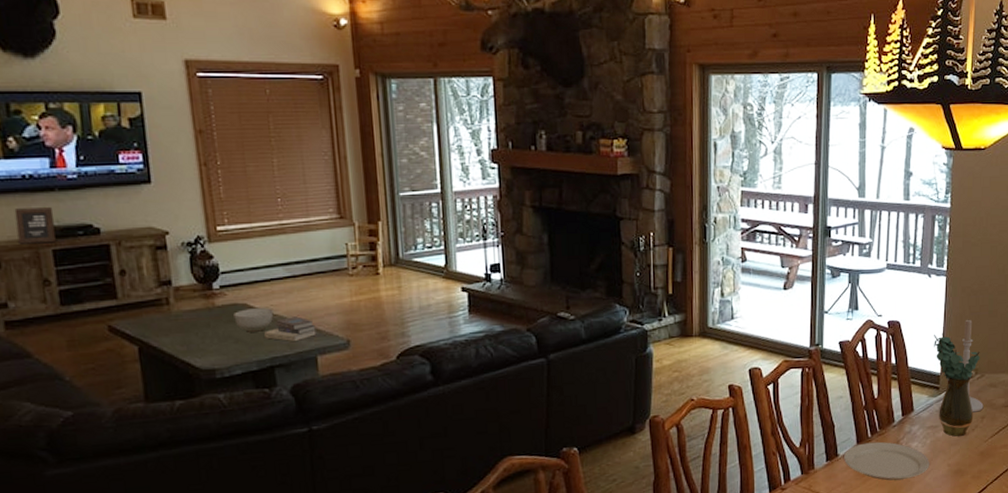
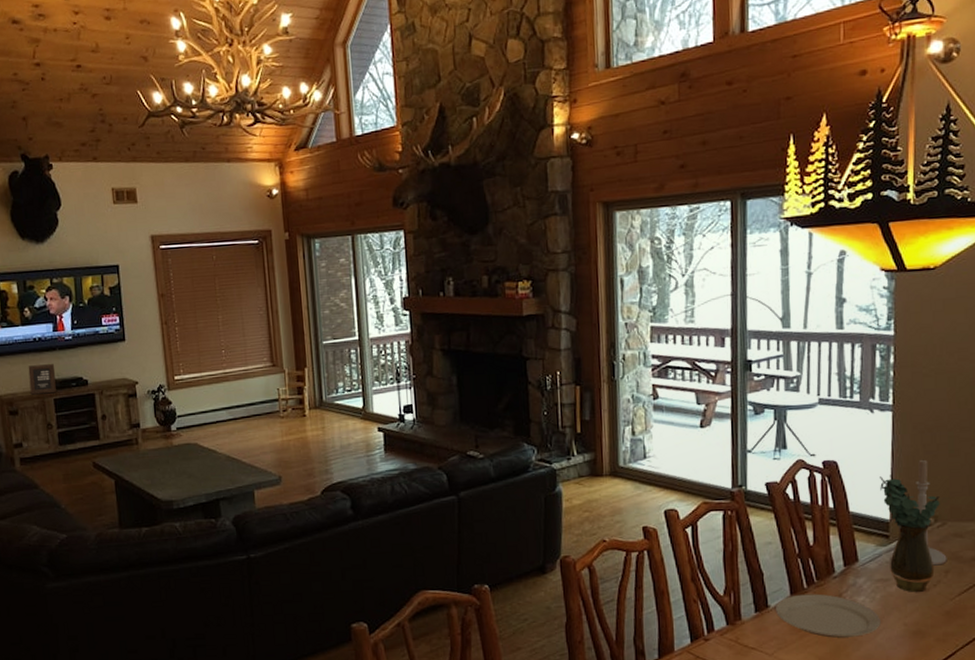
bowl: present [233,308,274,332] -> none [187,447,219,469]
books: present [264,316,317,342] -> none [211,454,254,478]

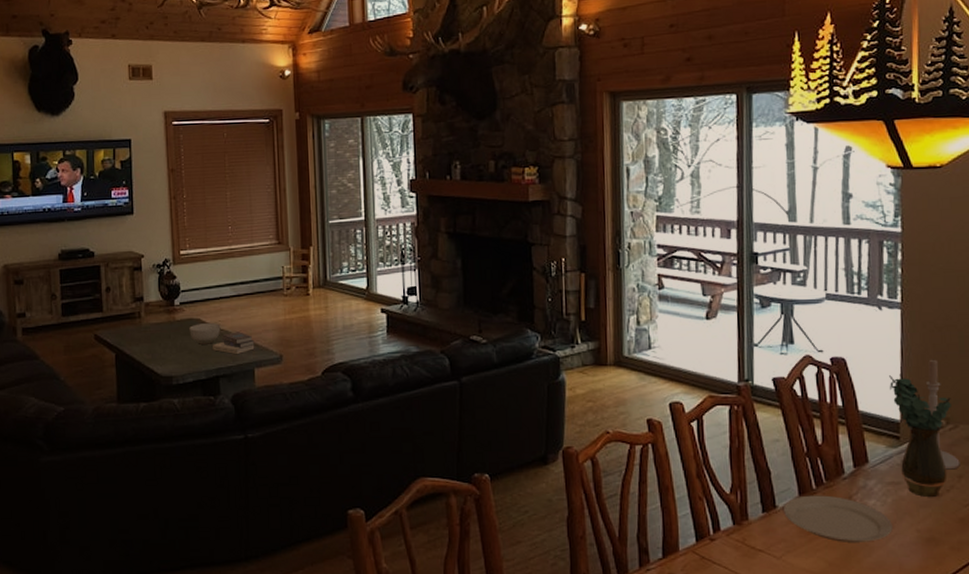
picture frame: present [28,364,56,395] -> none [36,235,62,265]
bowl: none [187,447,219,469] -> present [189,323,221,344]
books: none [211,454,254,478] -> present [213,332,255,355]

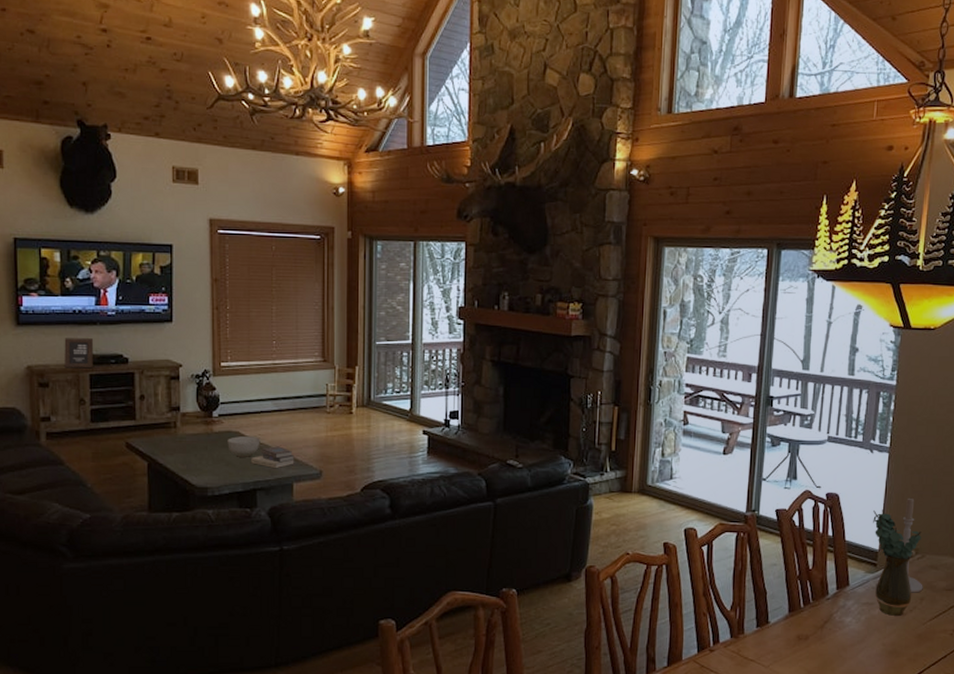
picture frame: none [36,235,62,265] -> present [64,338,93,369]
plate: present [783,495,893,542] -> none [774,613,863,654]

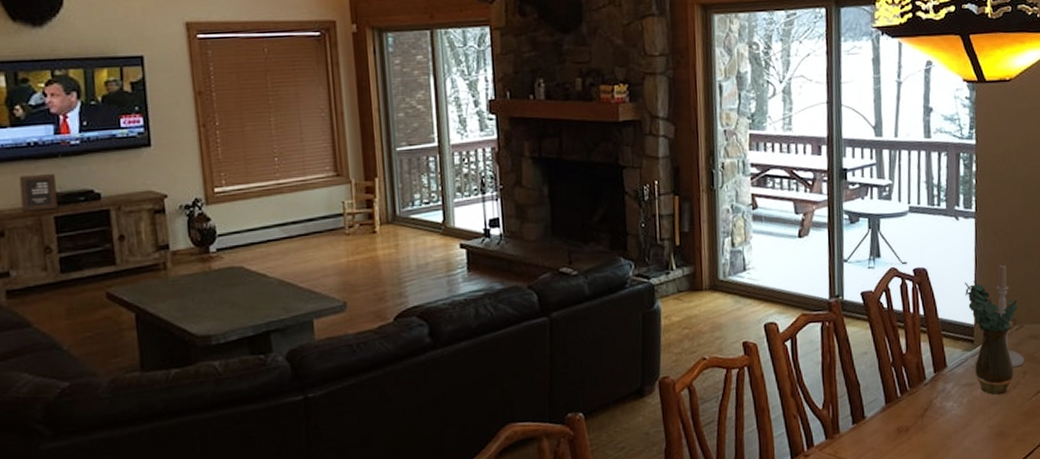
bowl: present [227,436,260,457] -> none [230,270,270,296]
books: present [251,446,295,469] -> none [260,278,313,306]

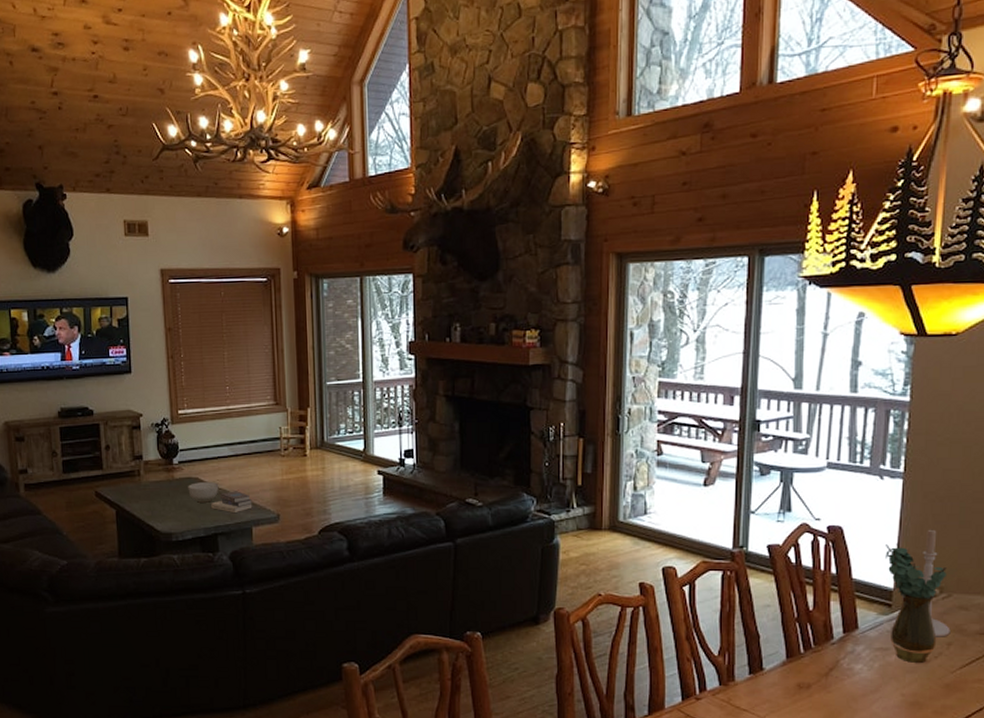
picture frame: present [19,174,58,212] -> none [35,393,62,422]
bowl: none [230,270,270,296] -> present [188,482,219,503]
books: none [260,278,313,306] -> present [211,491,253,514]

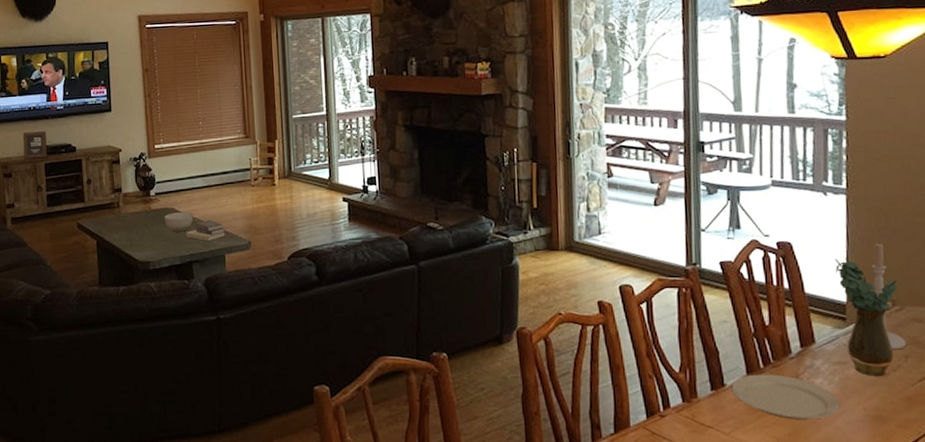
picture frame: none [35,393,62,422] -> present [22,131,47,159]
plate: none [769,659,878,704] -> present [731,374,840,419]

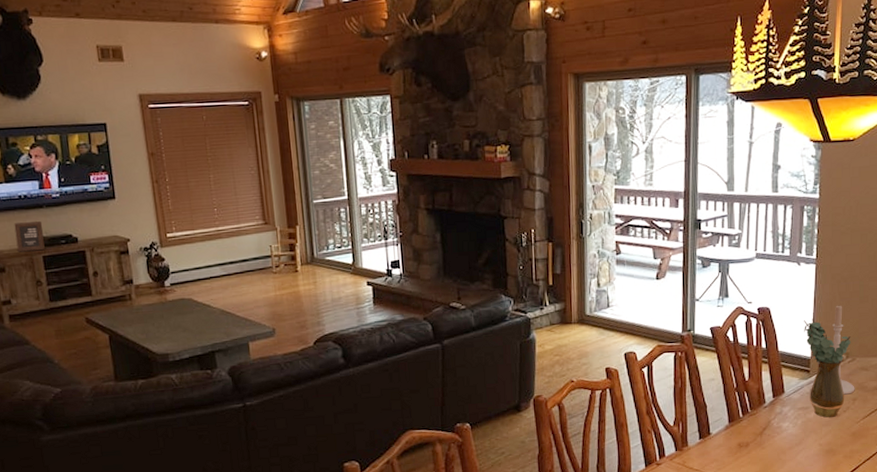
bowl: present [164,212,194,232] -> none [181,302,213,323]
books: present [186,220,225,242] -> none [206,309,248,331]
plate: present [731,374,840,419] -> none [715,421,801,458]

